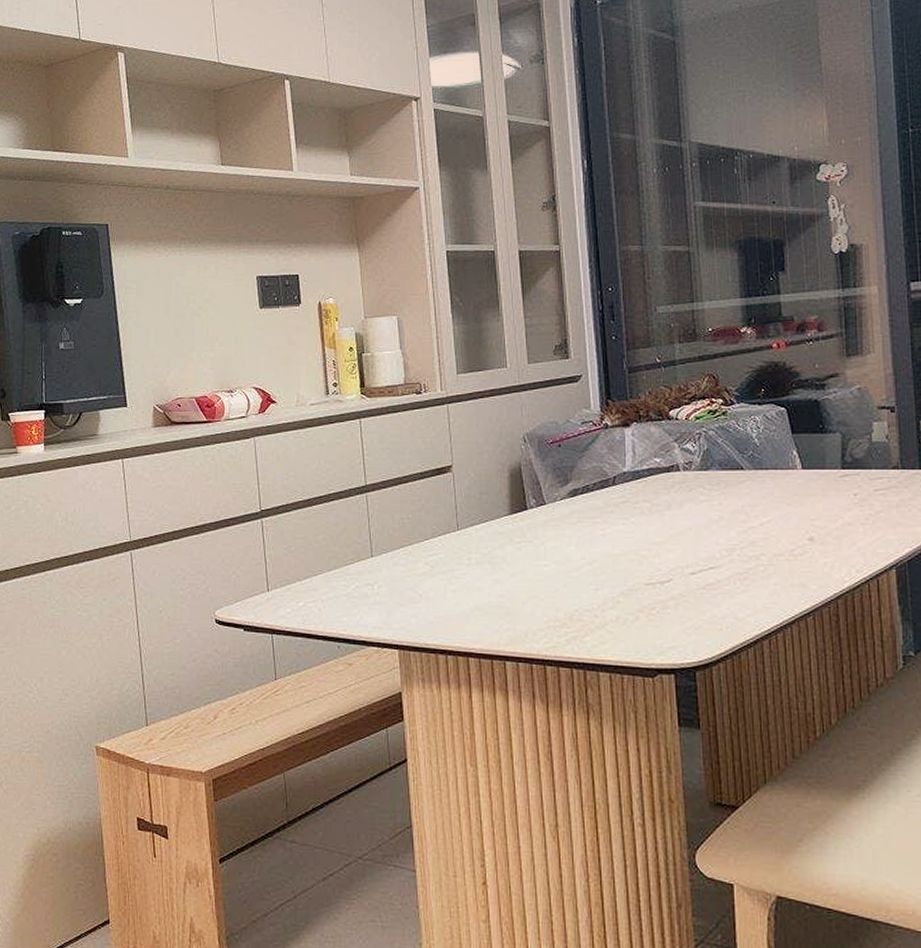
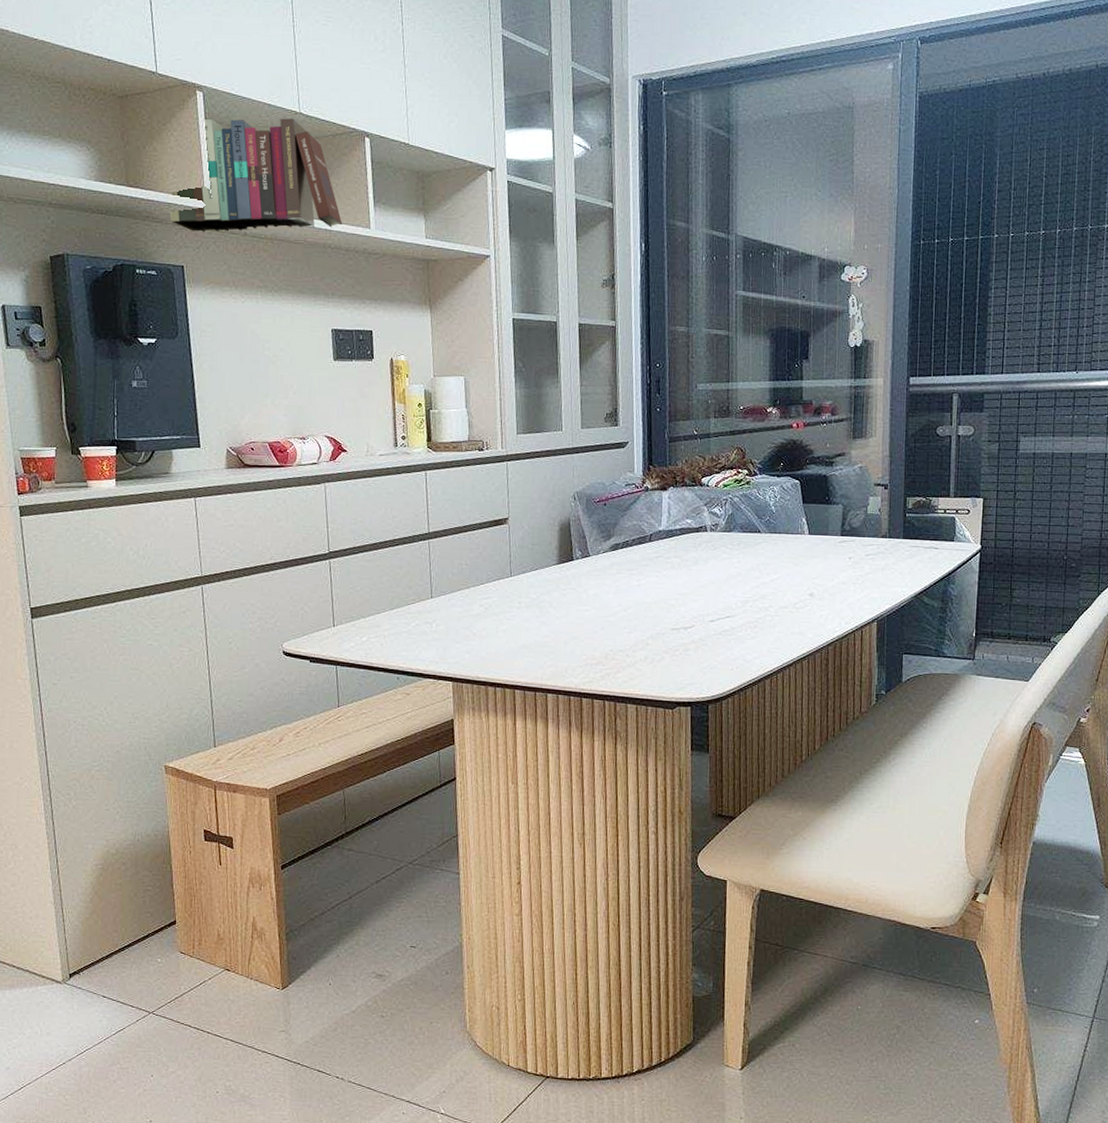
books: none [92,69,265,189] -> present [167,118,343,232]

